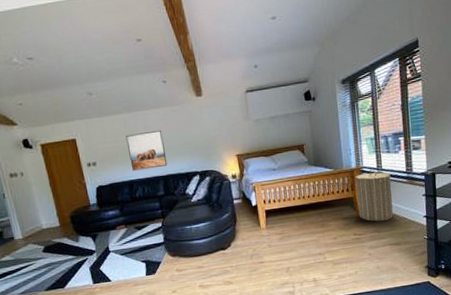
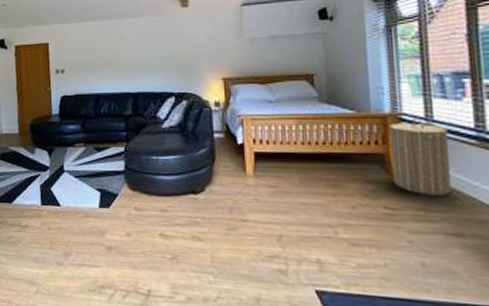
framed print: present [125,130,168,171] -> none [99,41,140,84]

